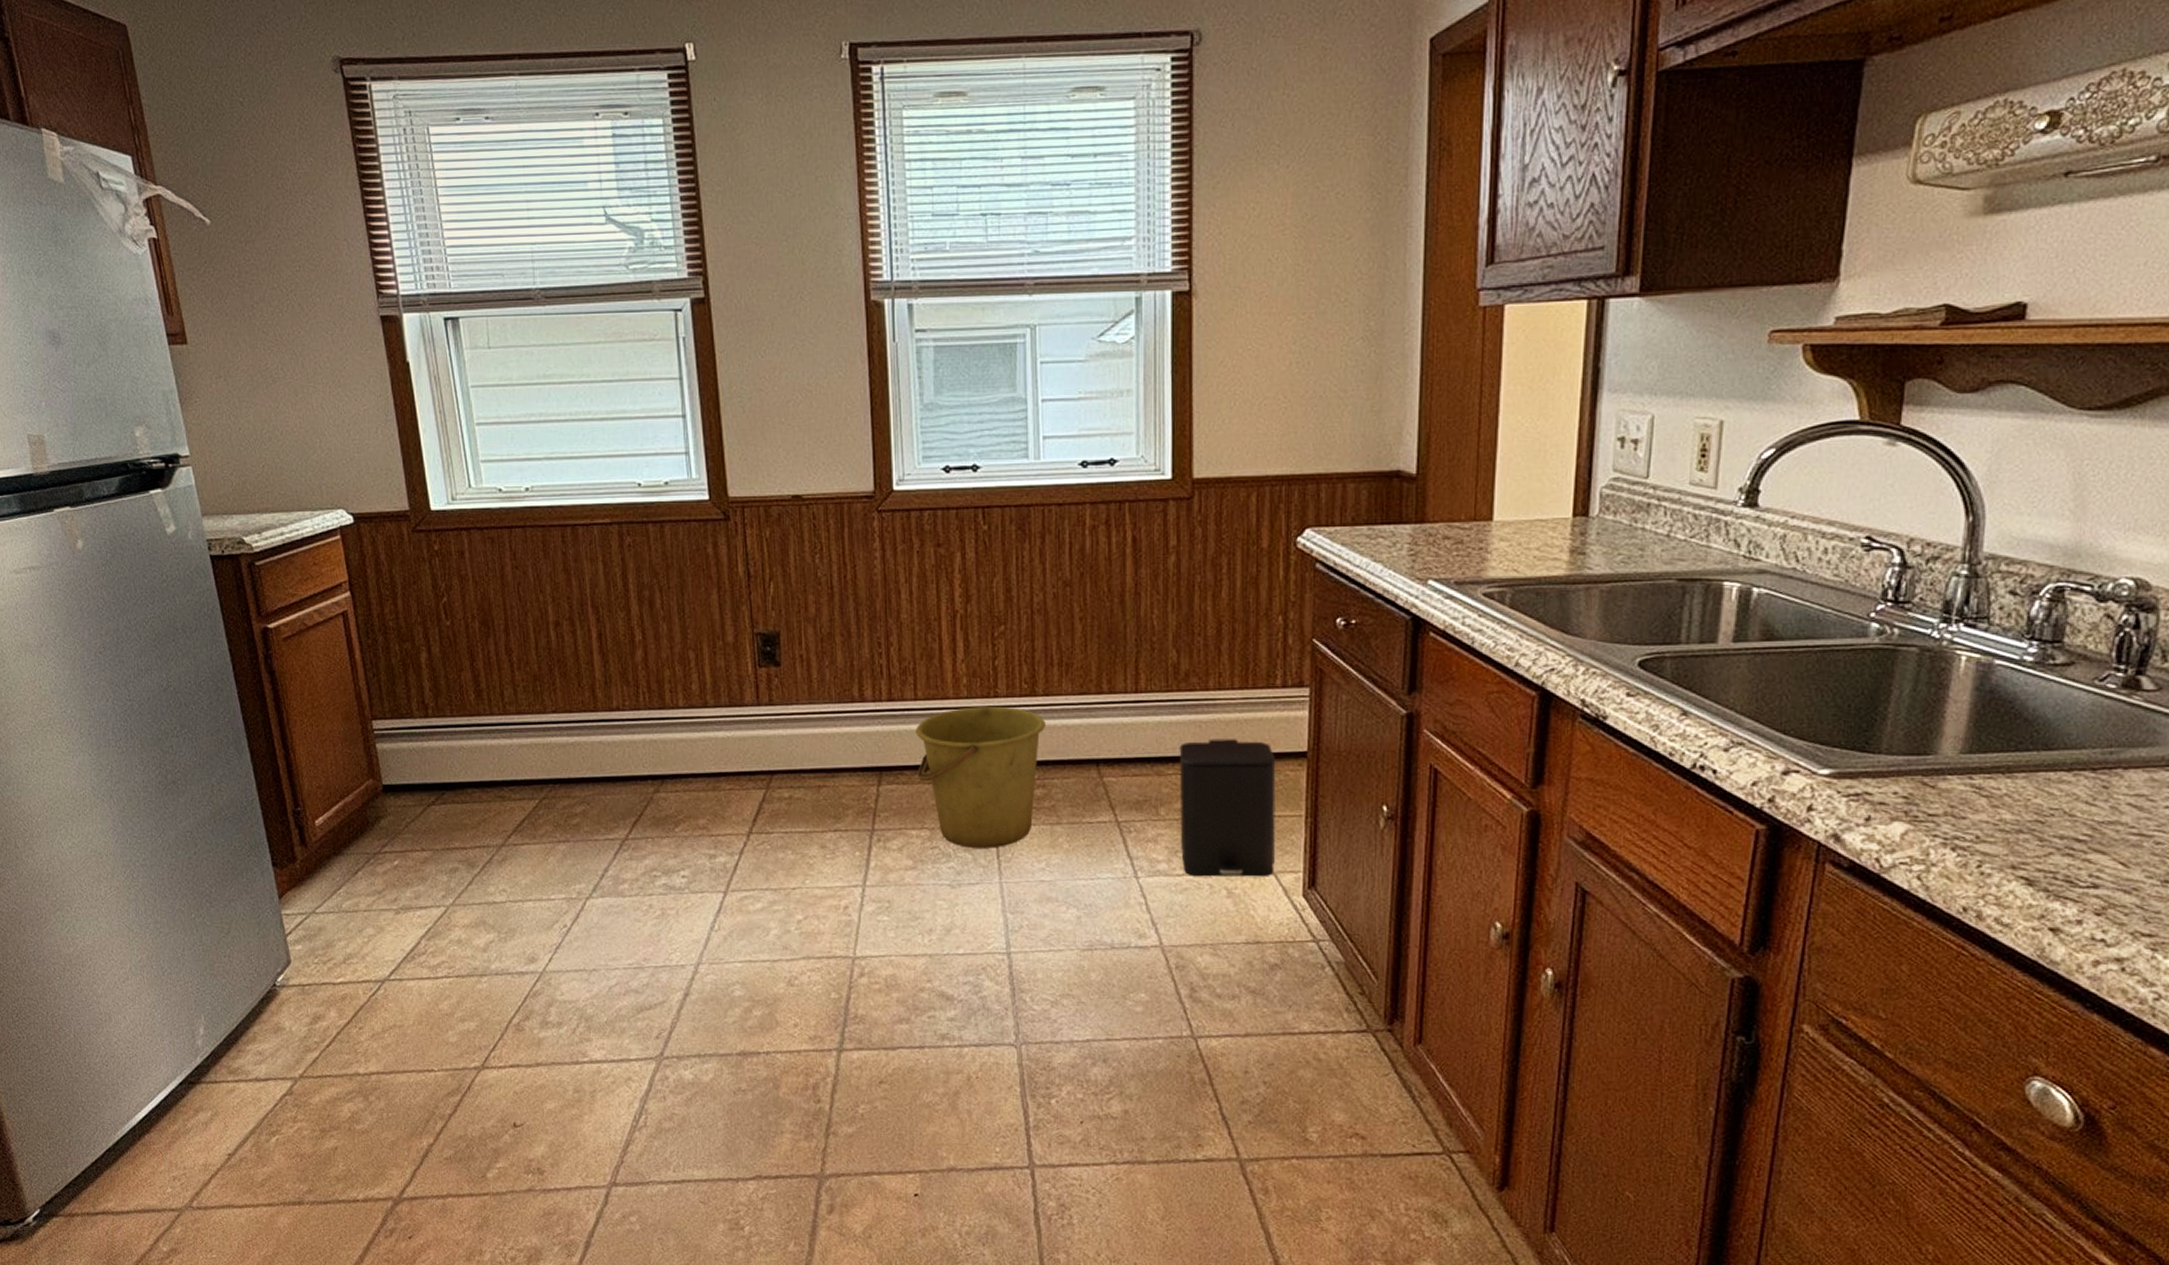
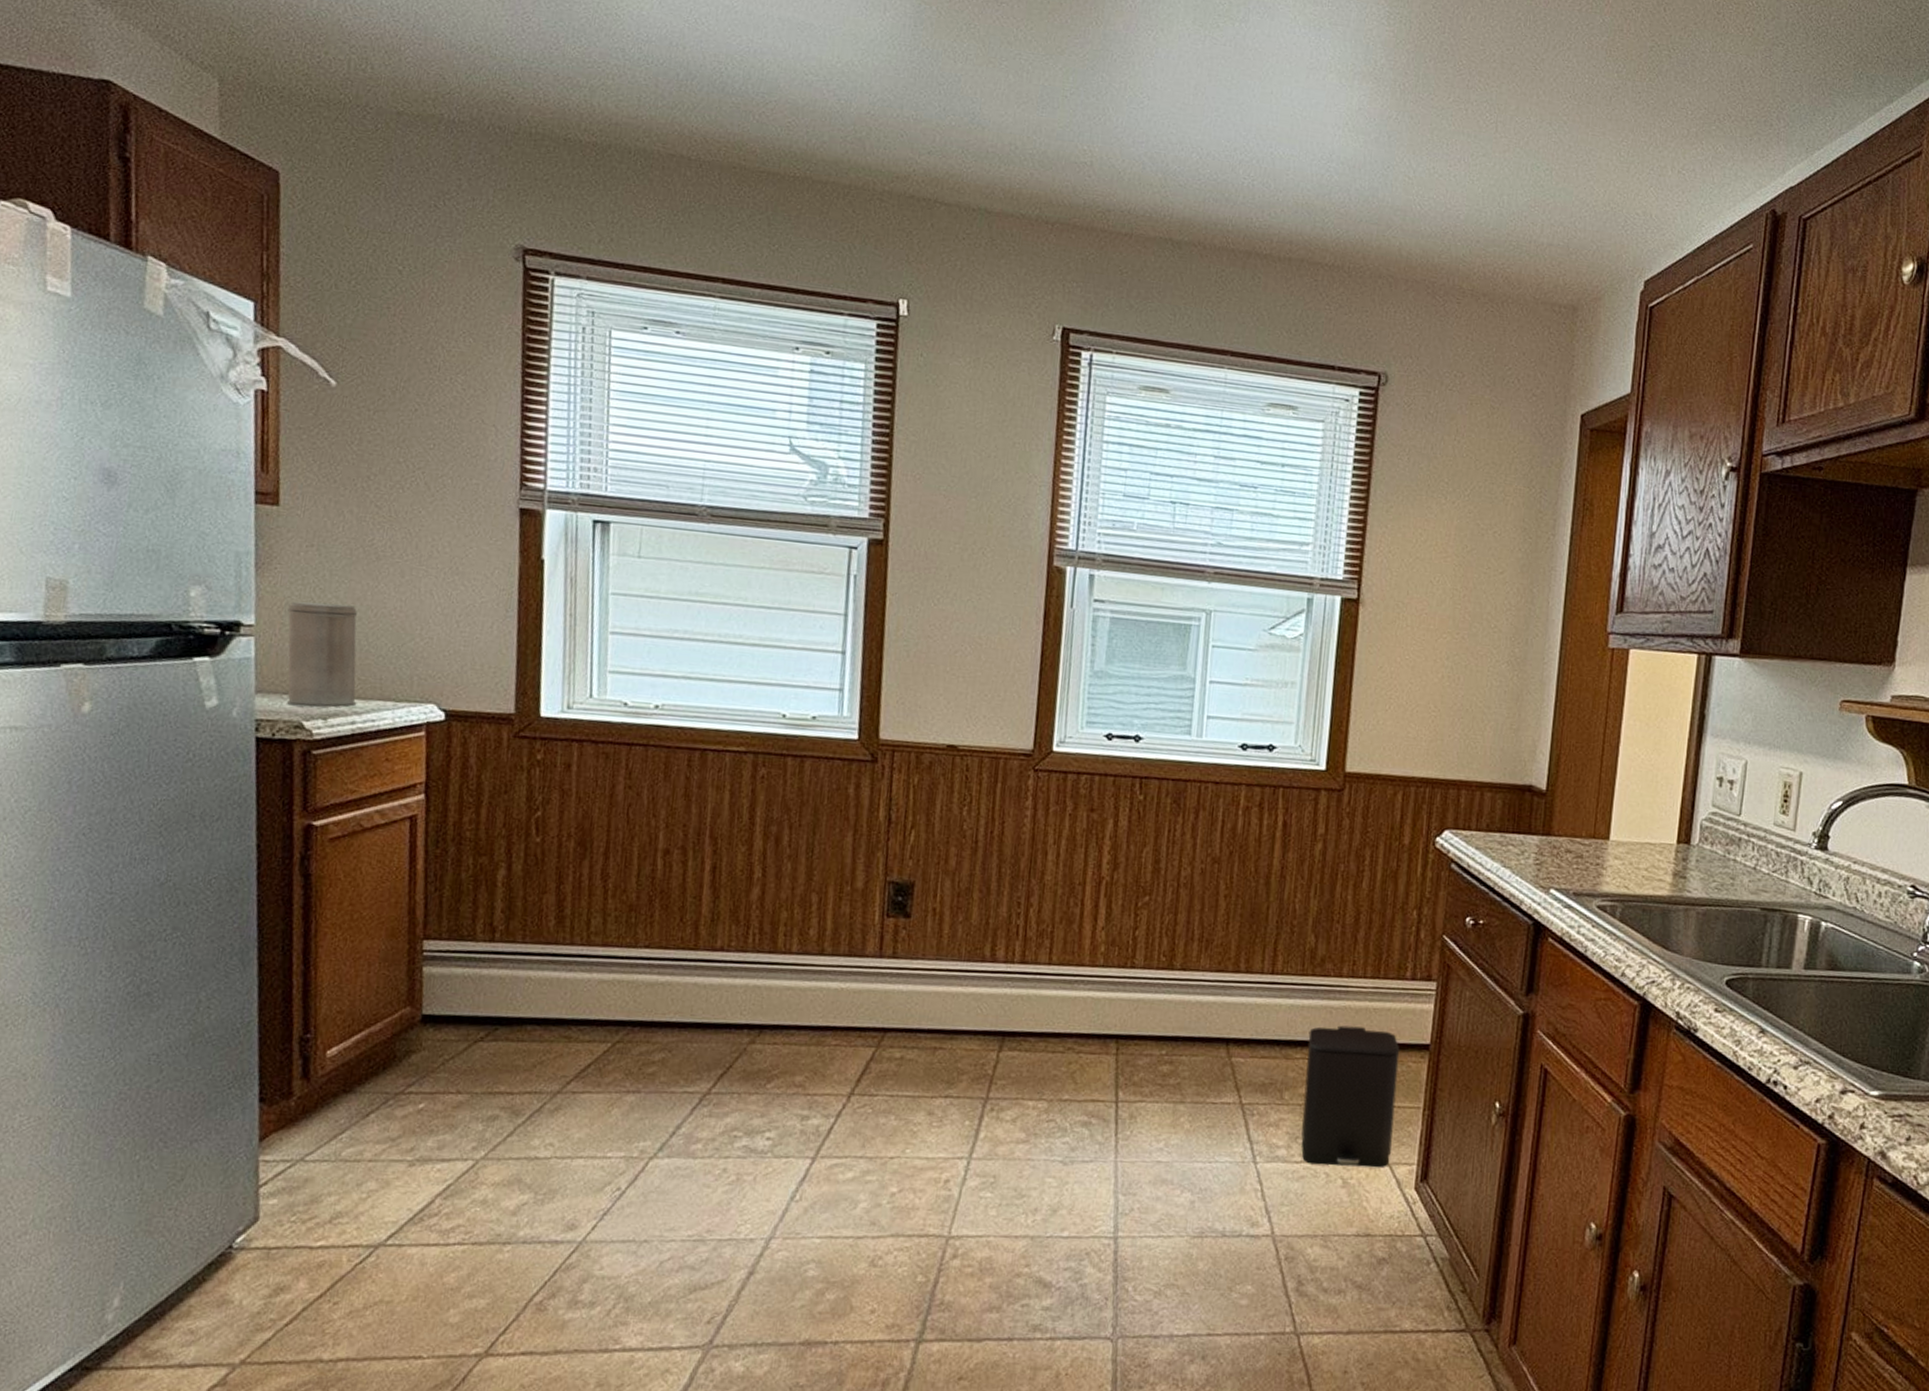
canister: none [212,428,282,524] -> present [287,601,358,708]
bucket: present [915,706,1045,848] -> none [1041,976,1180,1125]

